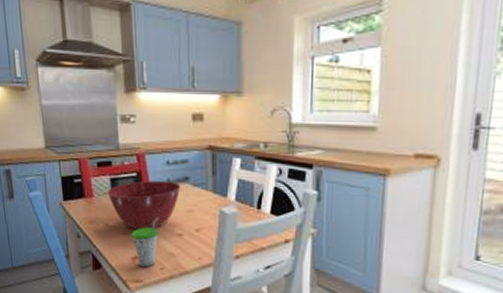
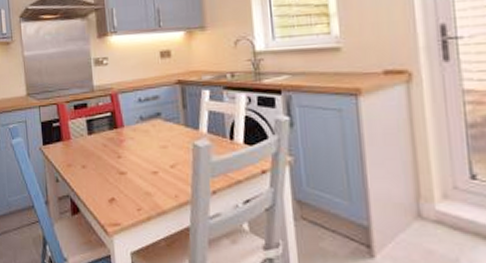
mixing bowl: present [107,180,181,230] -> none [83,118,154,170]
cup: present [131,217,160,268] -> none [107,155,135,210]

